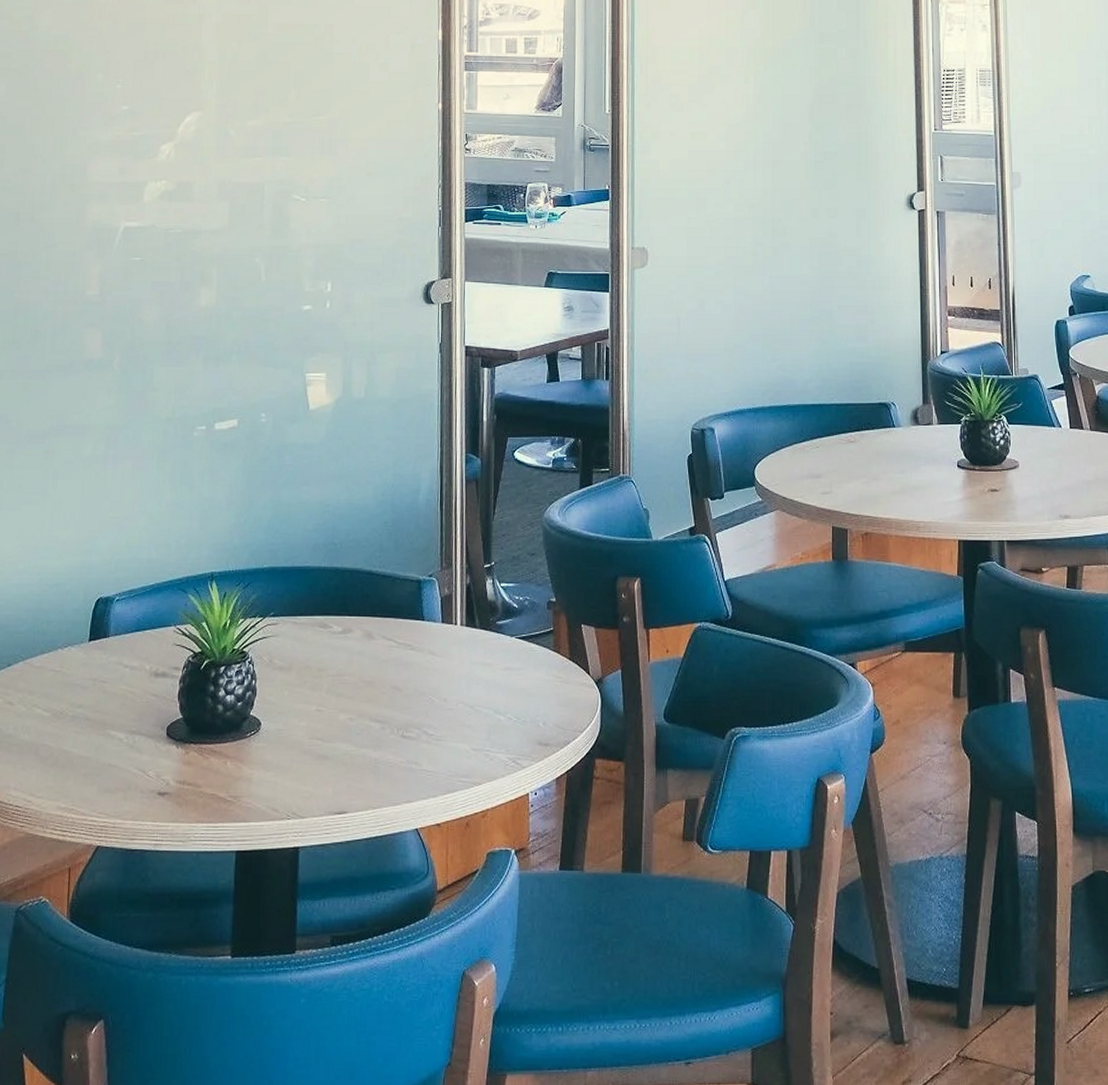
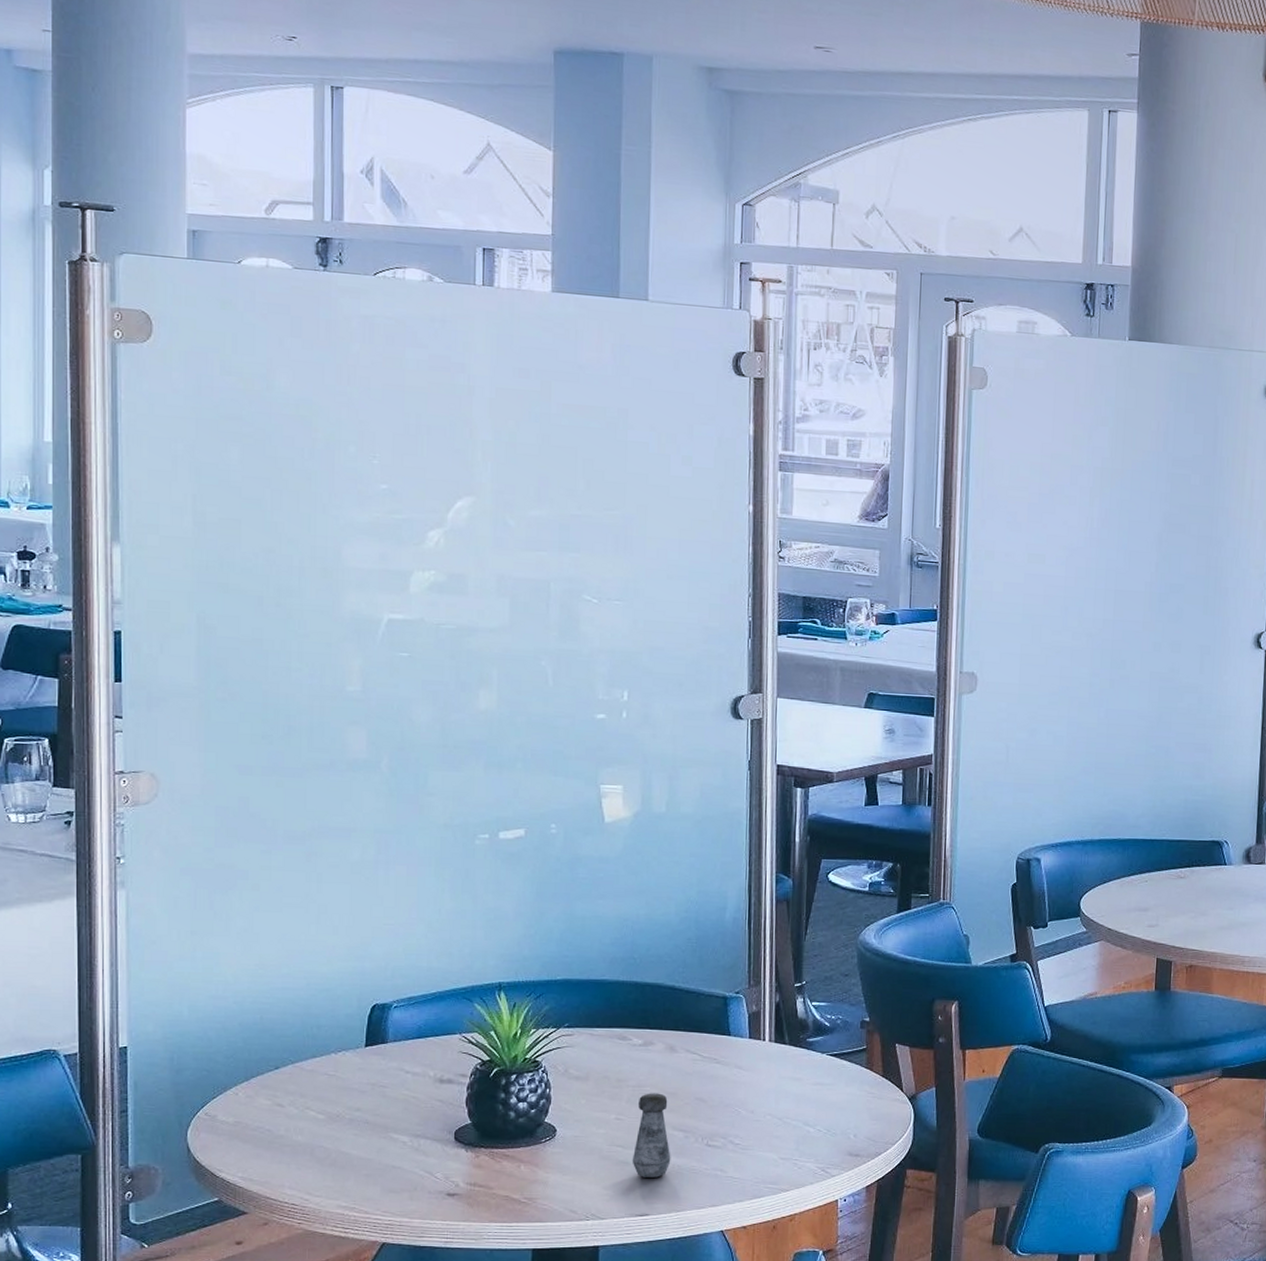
salt shaker: none [331,682,368,772] -> present [632,1093,671,1178]

